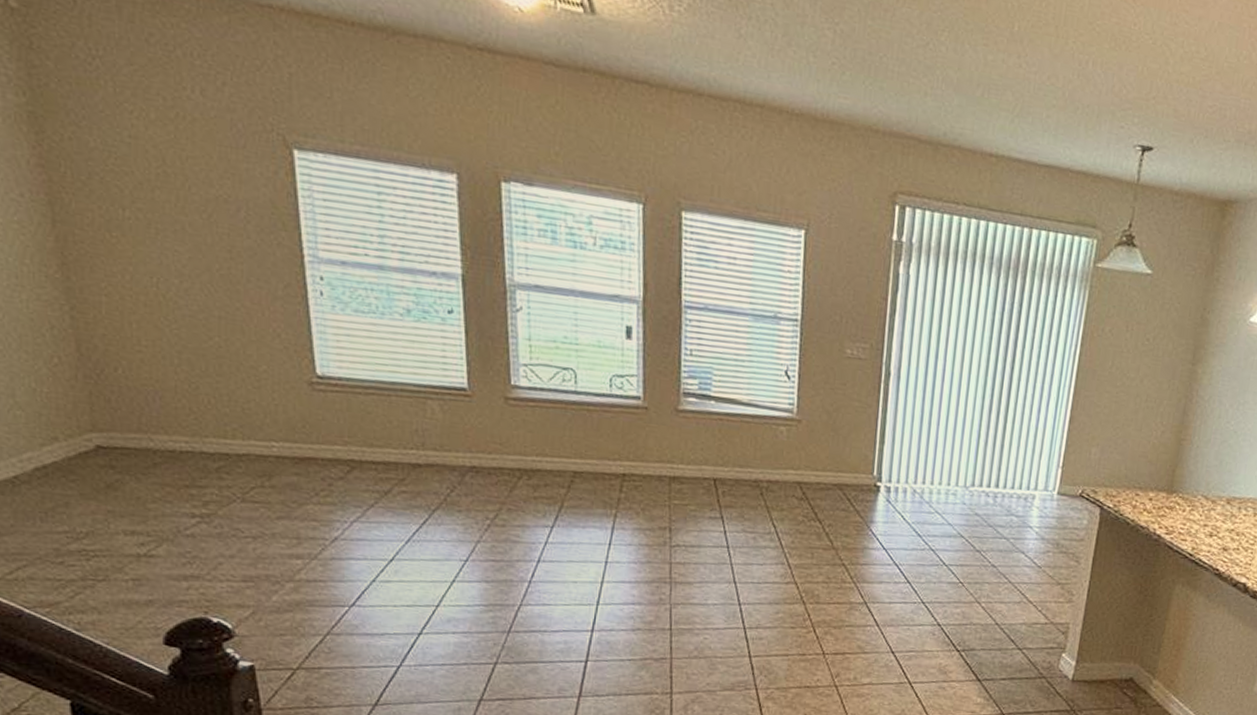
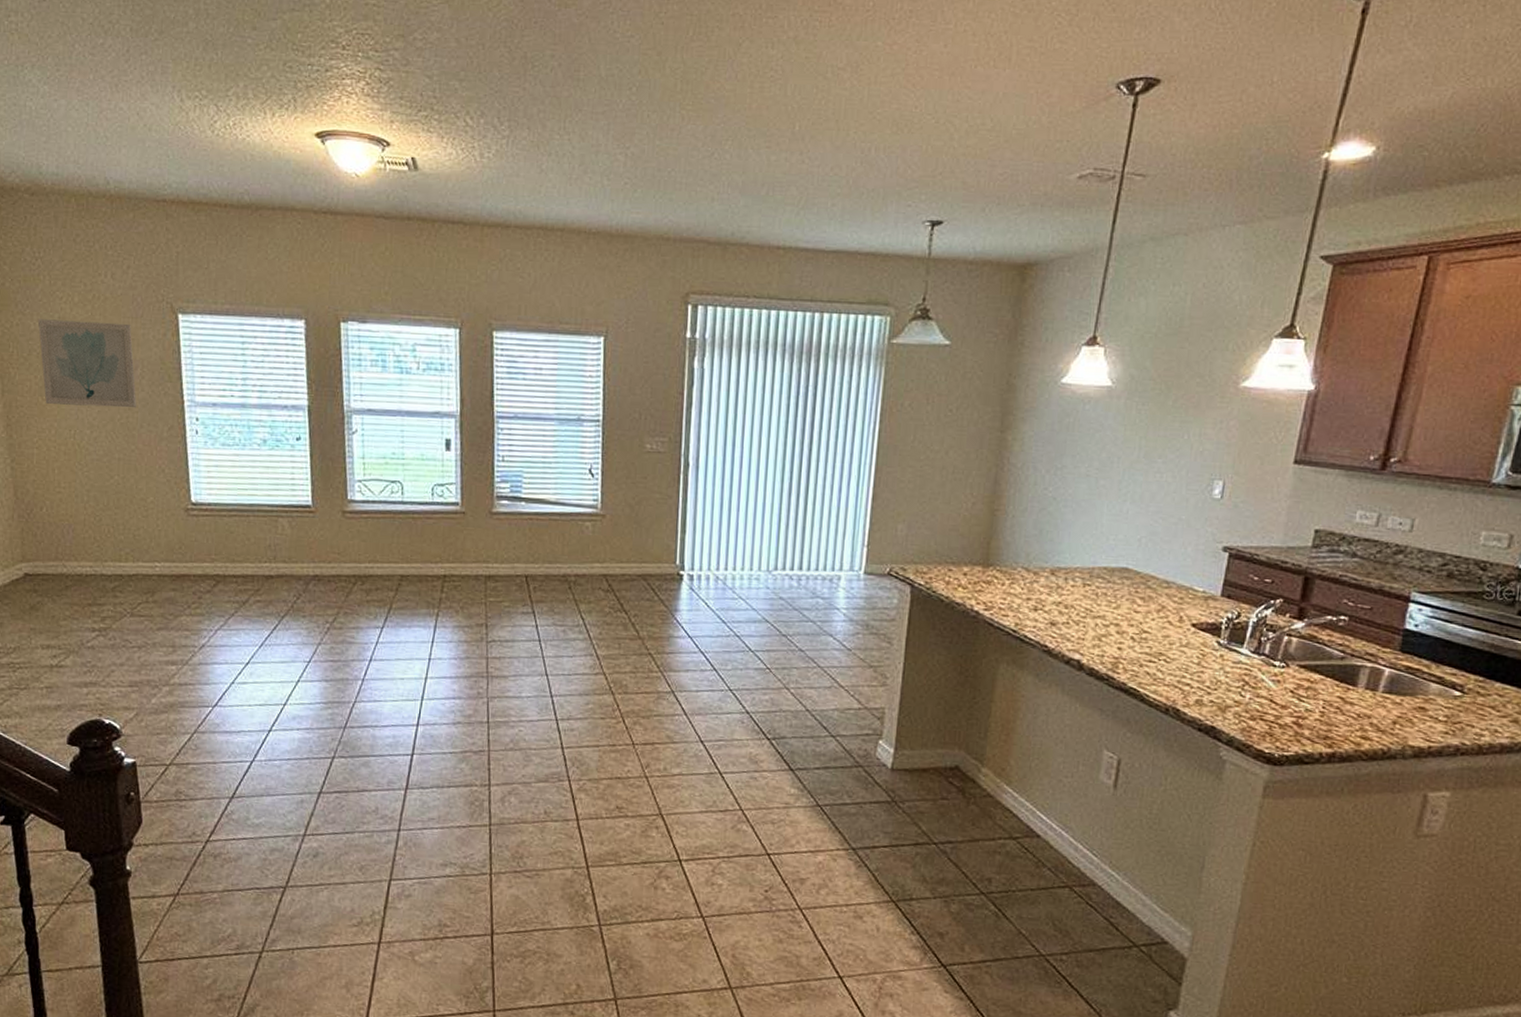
wall art: none [99,134,240,259] -> present [37,319,136,409]

